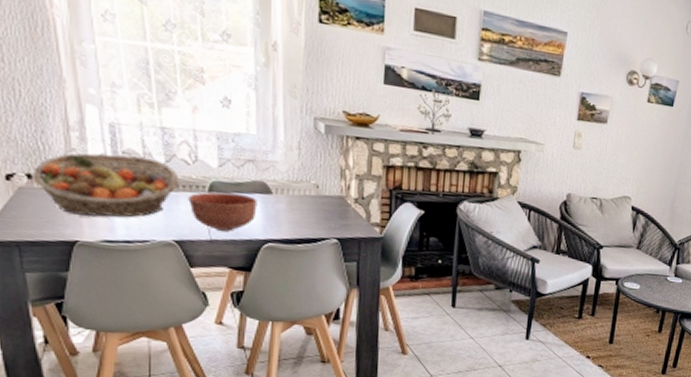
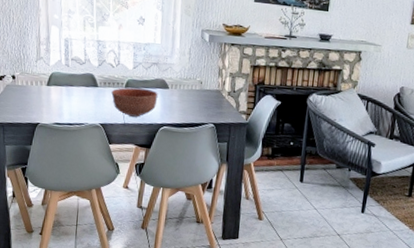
fruit basket: present [31,153,180,218] -> none [14,60,107,106]

